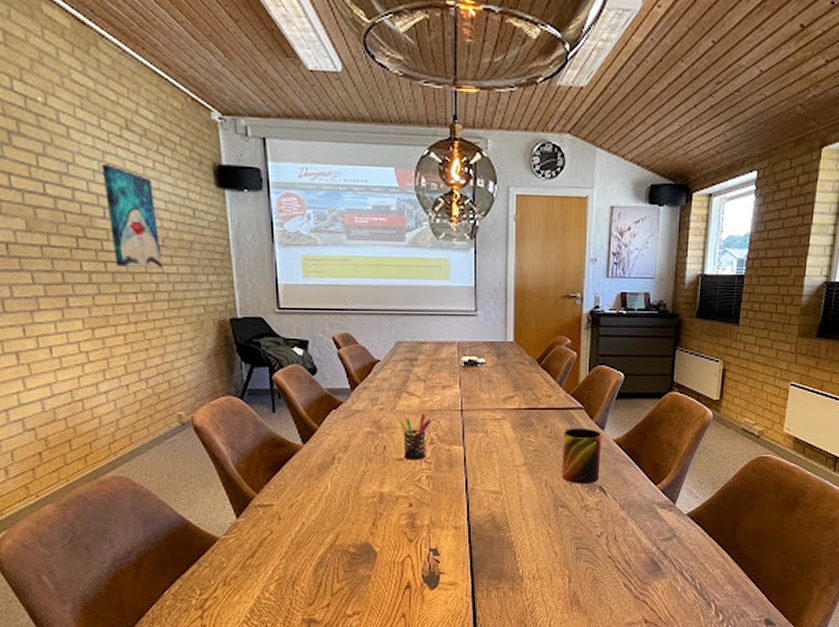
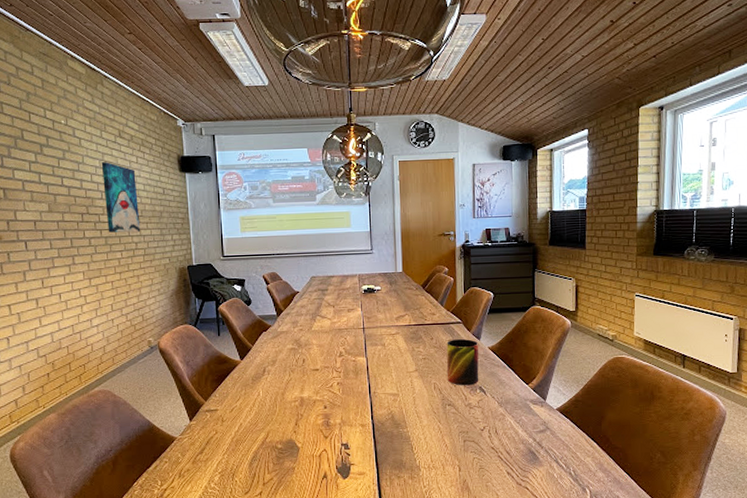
pen holder: present [400,413,431,460] -> none [315,331,339,370]

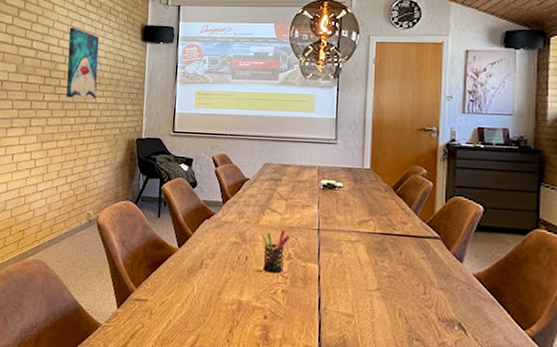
pen holder: none [315,331,339,370] -> present [262,229,289,274]
mug: present [446,339,479,386] -> none [416,258,461,319]

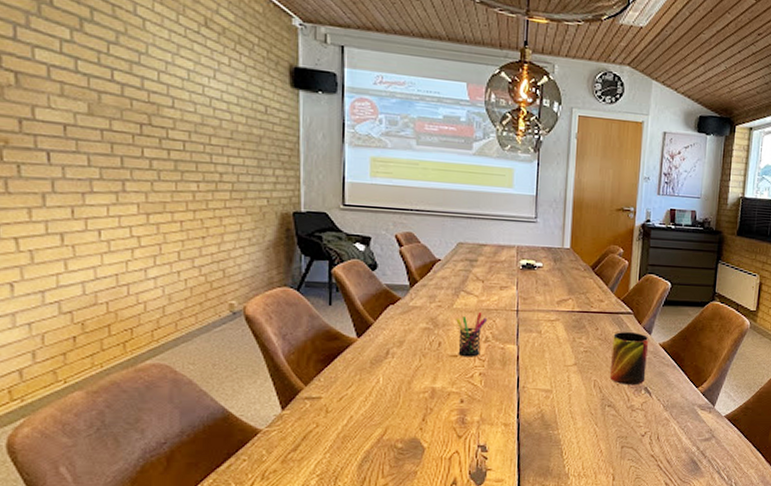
wall art: present [66,28,100,100] -> none [175,57,229,160]
mug: none [416,258,461,319] -> present [609,332,649,386]

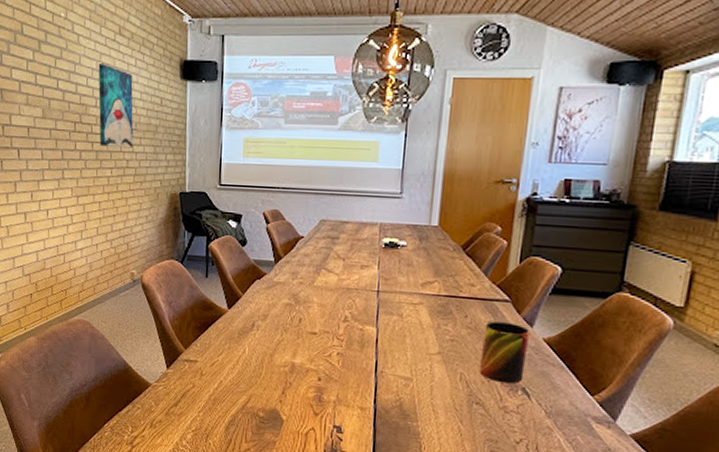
wall art: none [175,57,229,160] -> present [98,64,134,149]
pen holder: present [456,311,487,357] -> none [316,290,346,336]

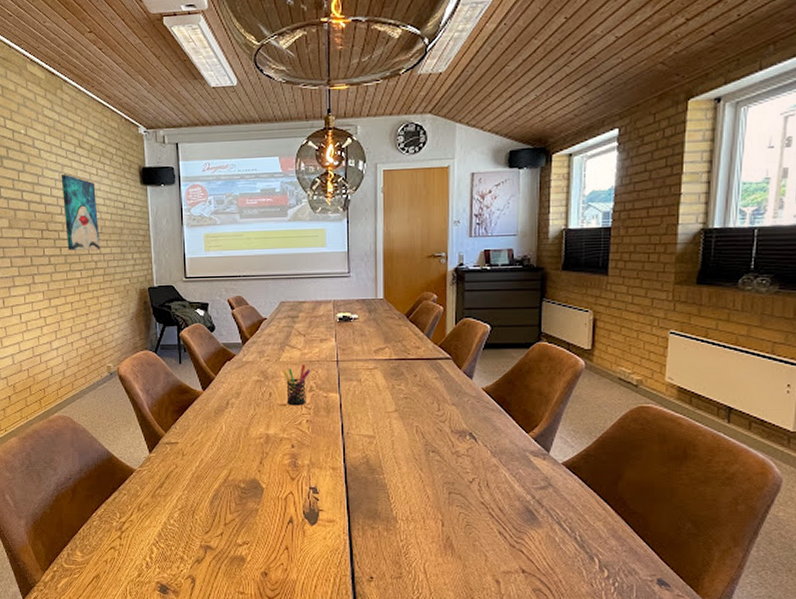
pen holder: none [316,290,346,336] -> present [283,363,310,406]
mug: present [479,321,531,384] -> none [431,378,471,431]

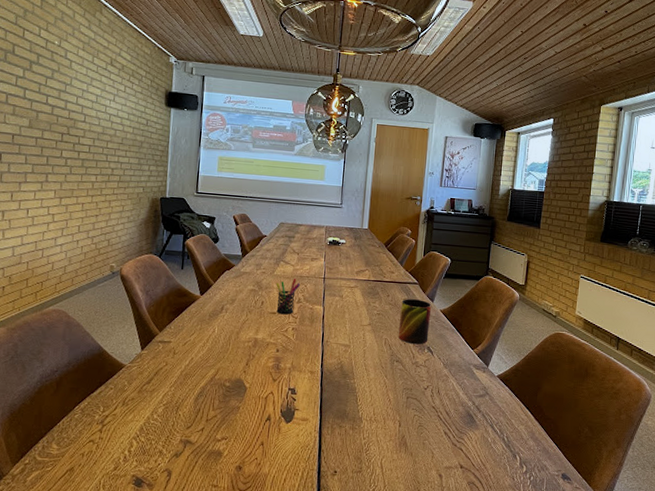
wall art: present [61,174,101,251] -> none [86,87,122,159]
mug: none [431,378,471,431] -> present [398,299,432,345]

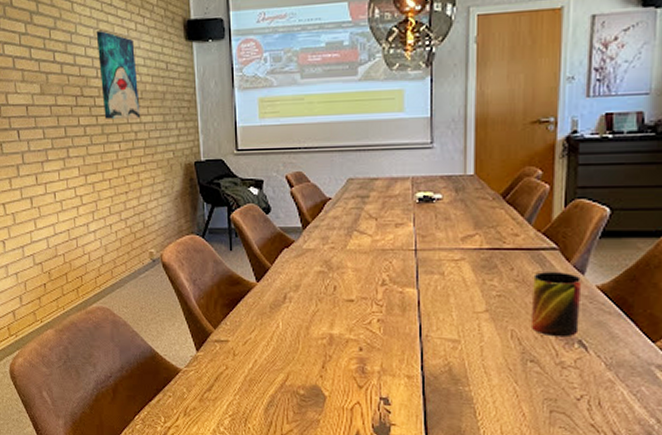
wall art: none [86,87,122,159] -> present [96,30,141,120]
pen holder: present [276,278,300,315] -> none [350,252,382,302]

